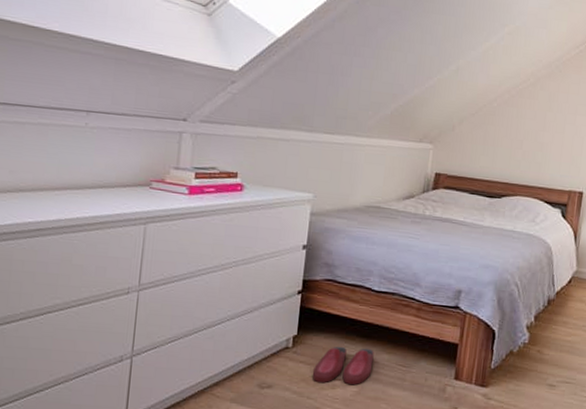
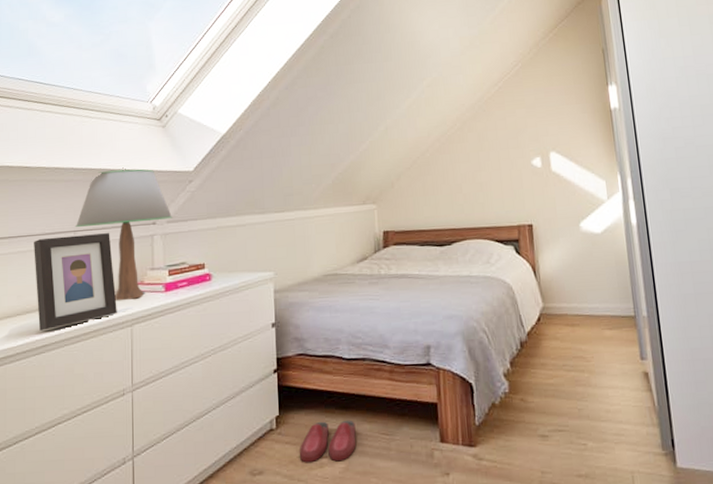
picture frame: none [33,112,131,214] -> present [34,232,117,331]
table lamp: none [88,50,208,197] -> present [75,167,173,301]

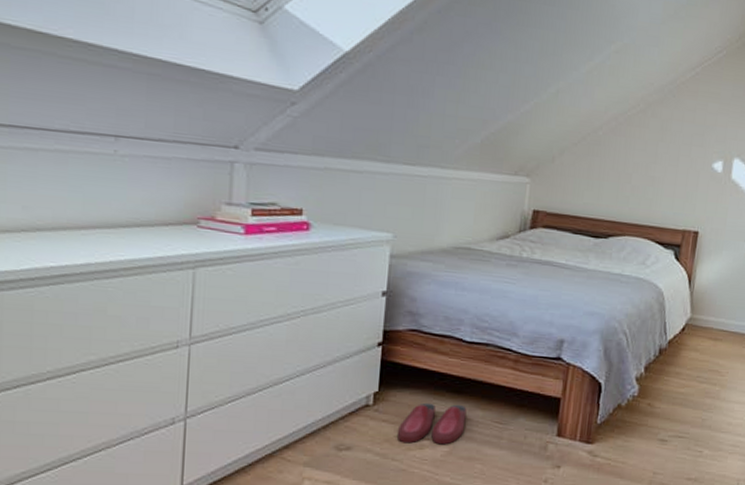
picture frame: present [34,232,117,331] -> none [50,136,175,257]
table lamp: present [75,167,173,301] -> none [117,63,264,237]

